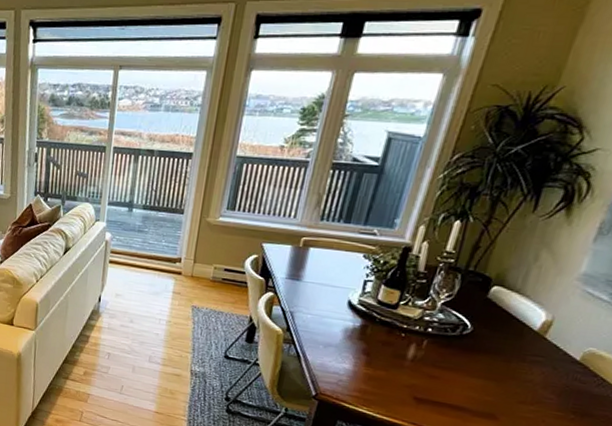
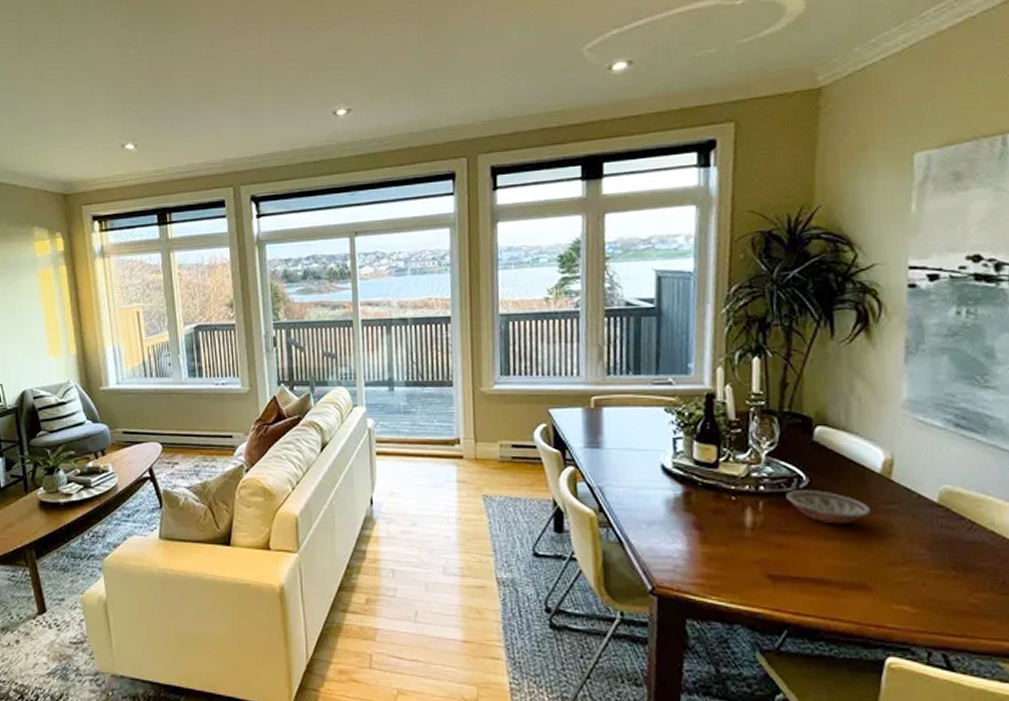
bowl: none [448,335,519,367] -> present [786,490,870,525]

